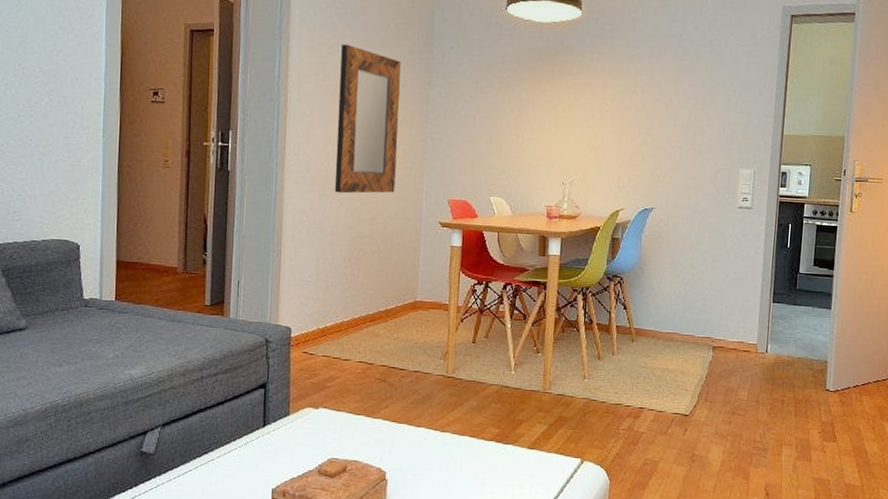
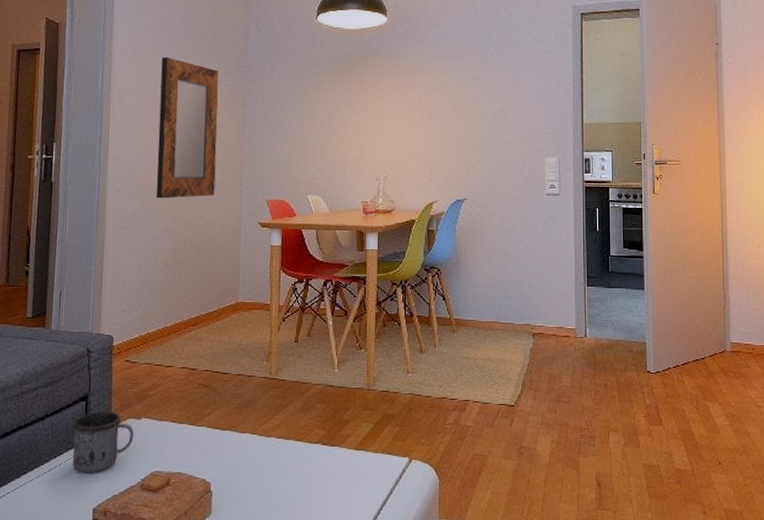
mug: none [251,399,312,457] -> present [72,411,134,473]

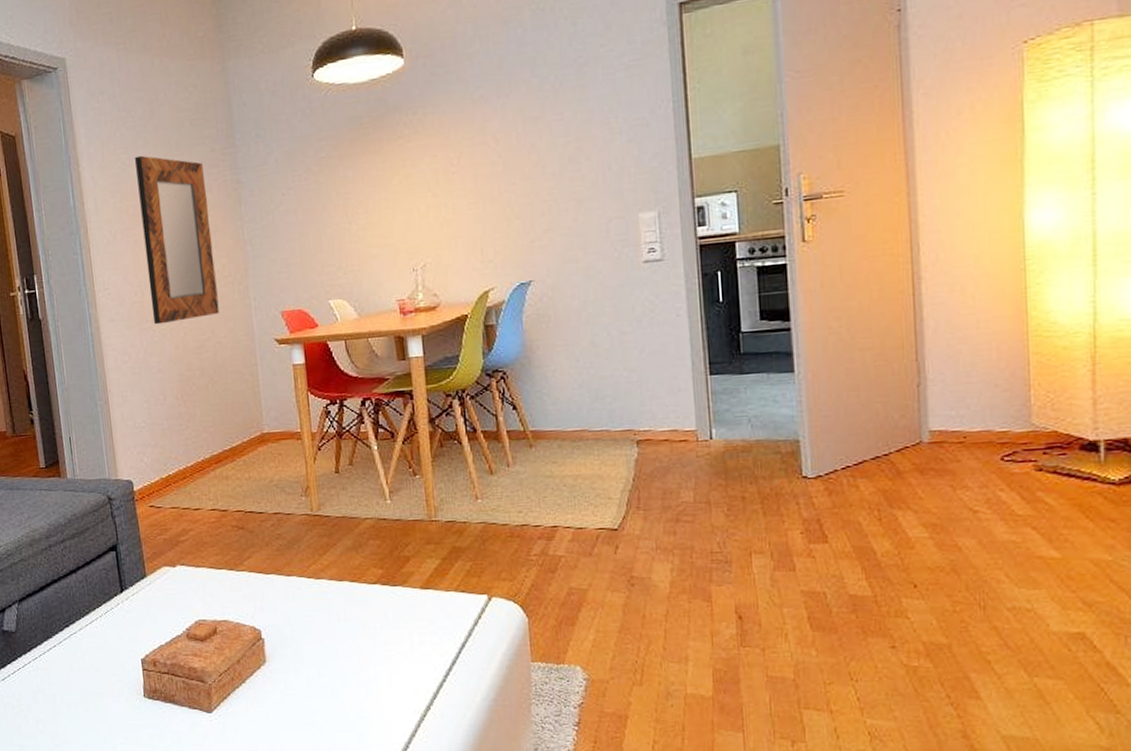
mug: present [72,411,134,473] -> none [106,560,172,625]

